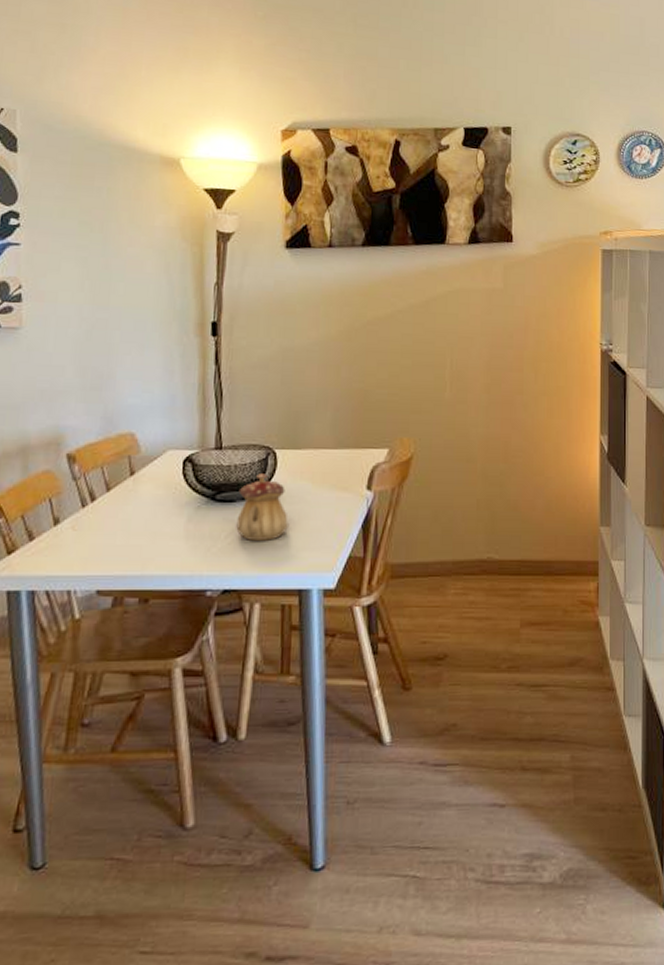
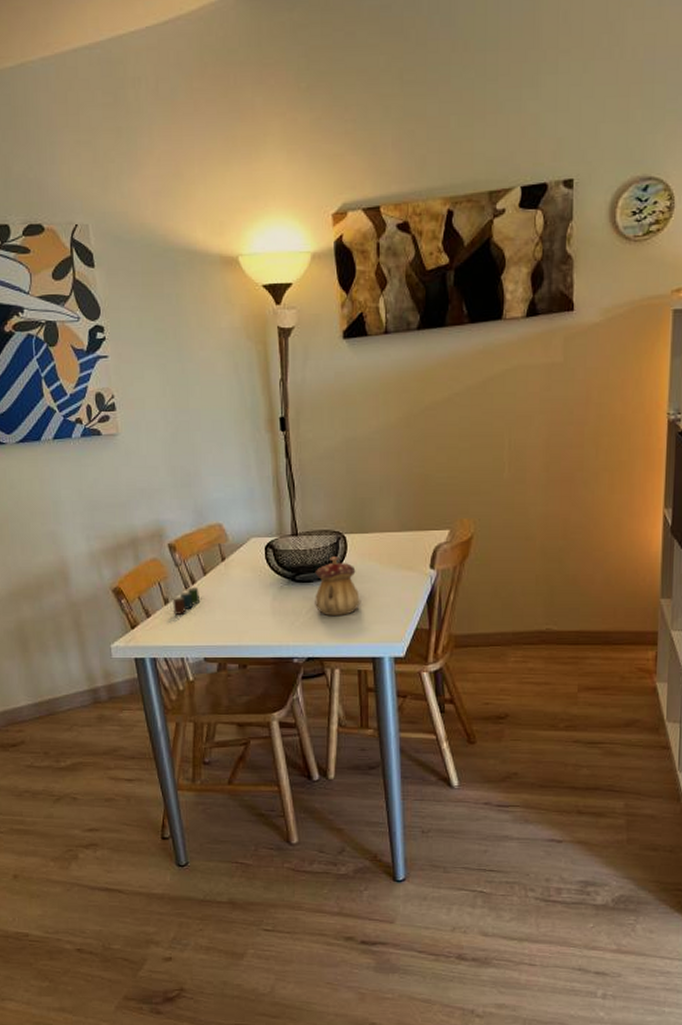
cup: none [63,505,99,538] -> present [172,587,199,615]

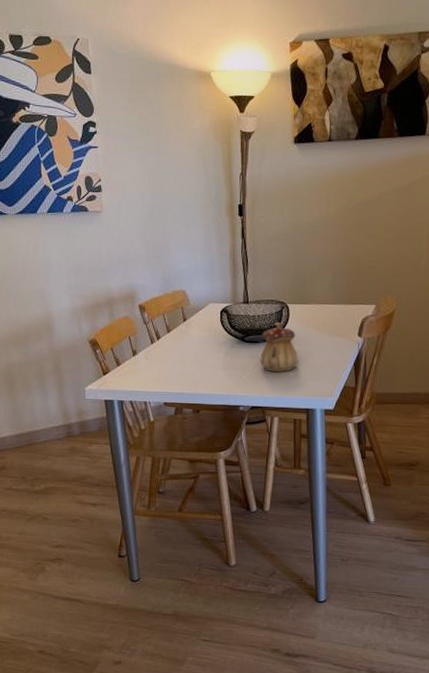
cup: present [172,587,199,615] -> none [140,342,163,365]

